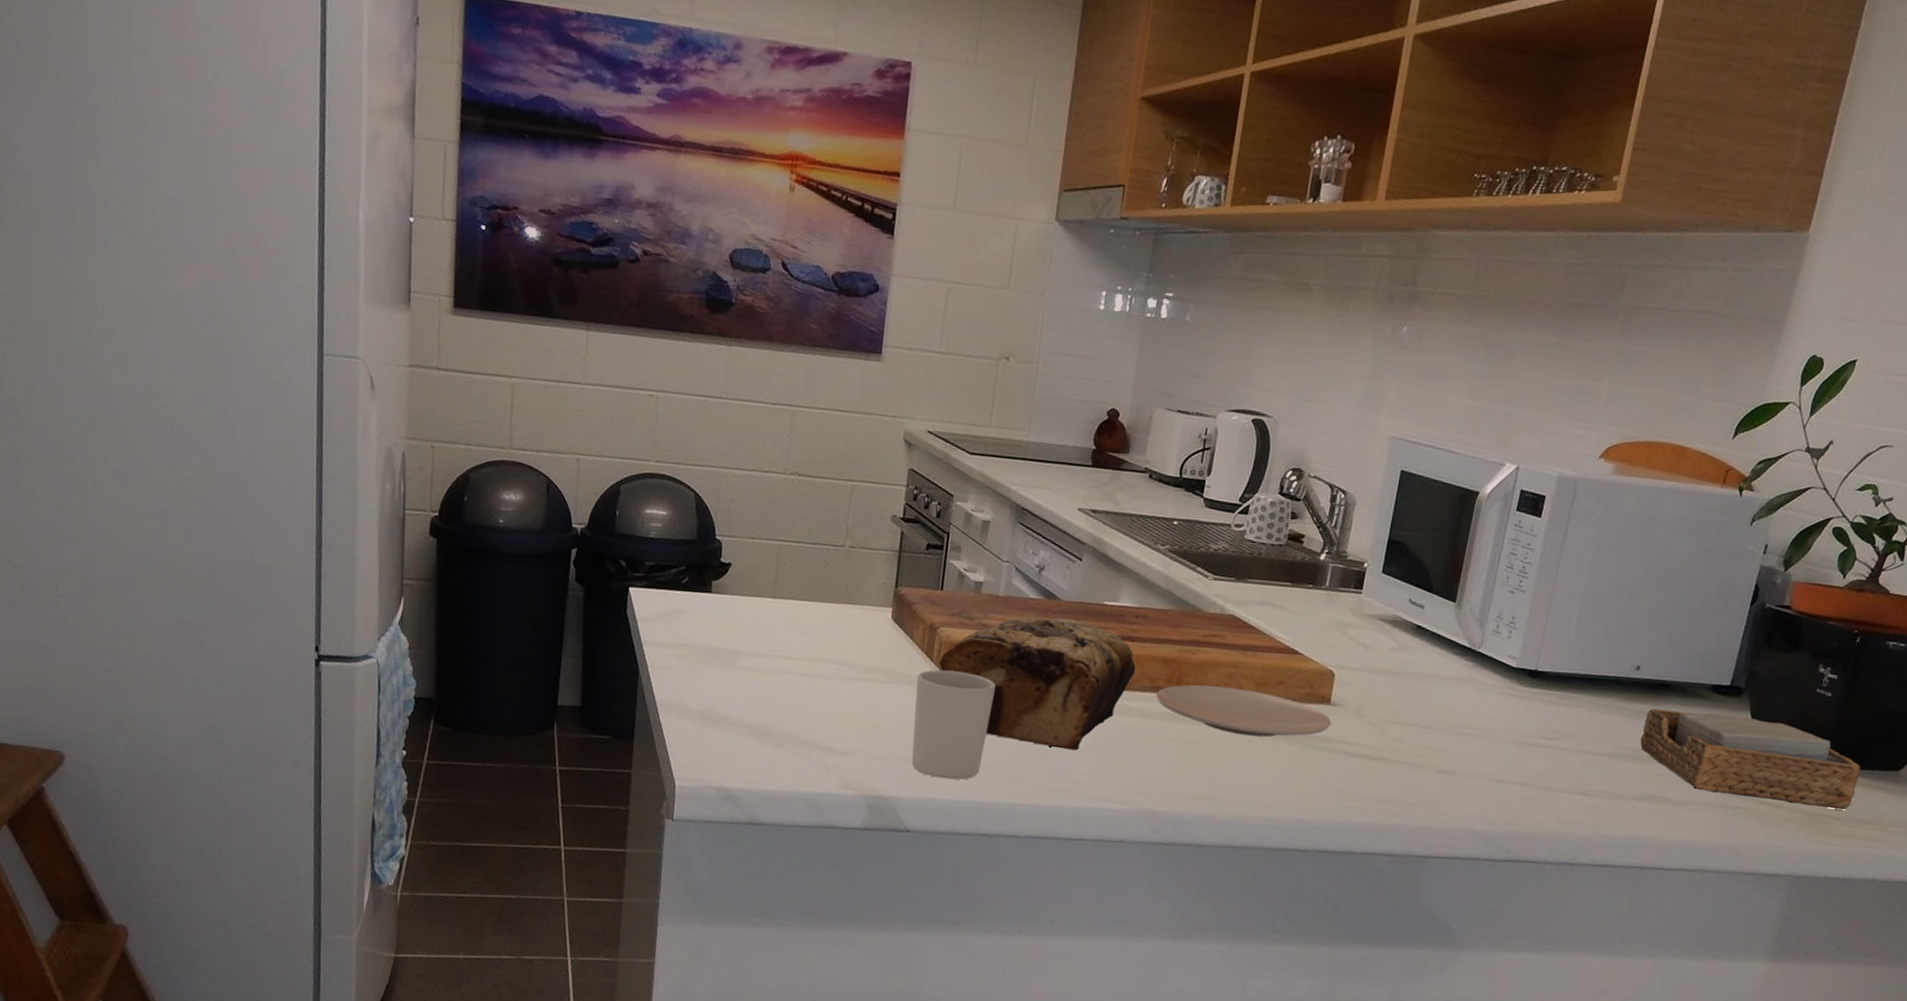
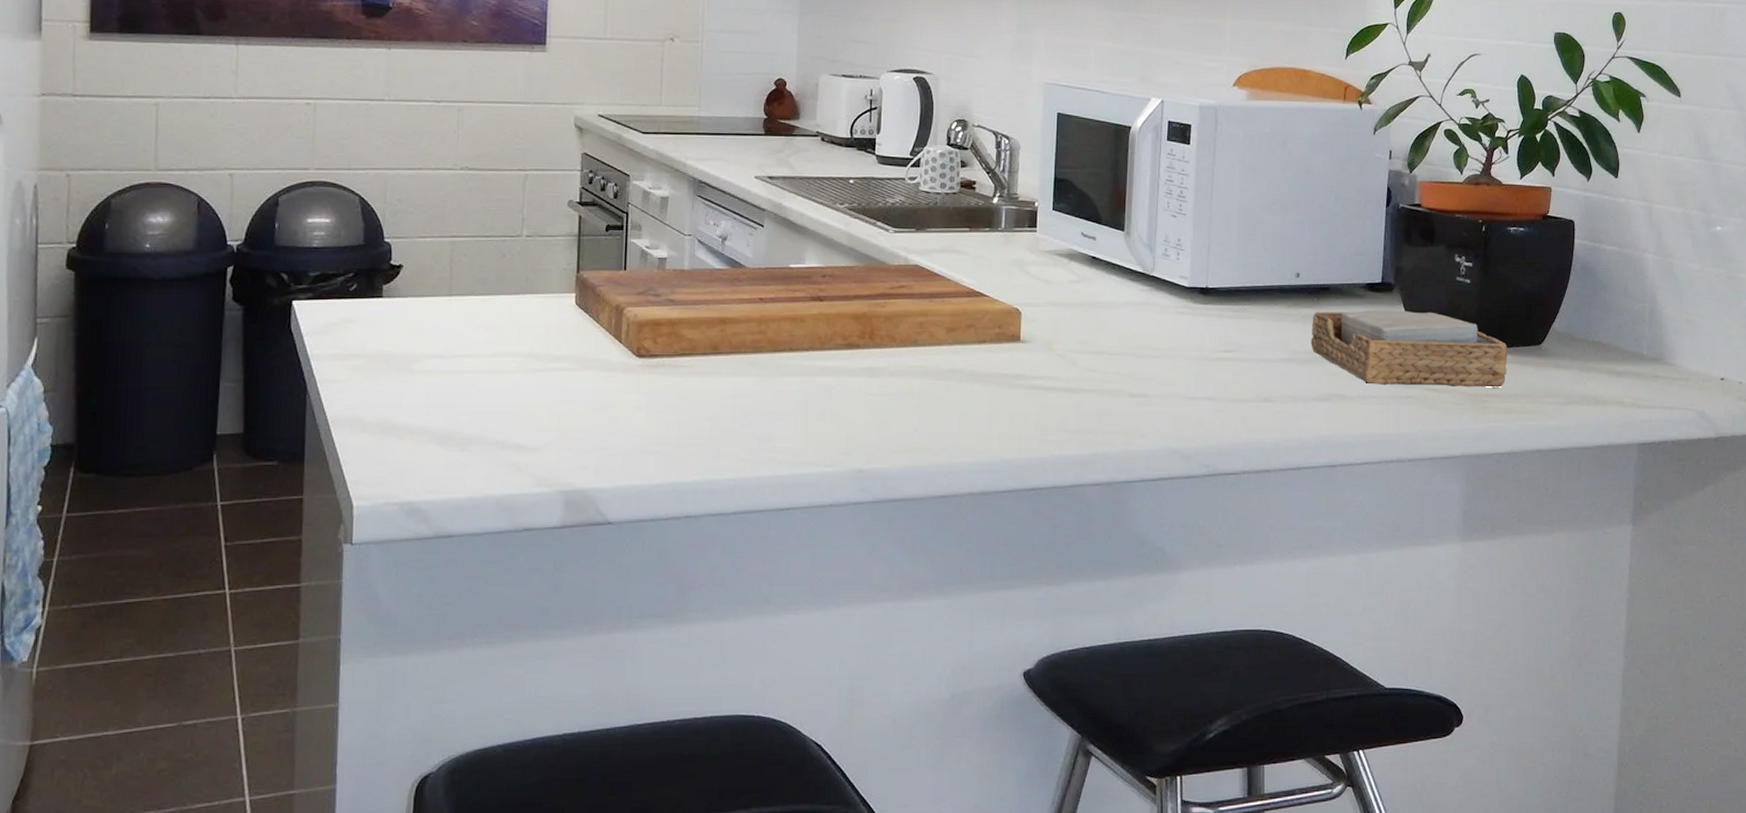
mug: present [911,669,995,780] -> none [606,350,688,463]
bread loaf: present [939,616,1136,751] -> none [628,285,828,417]
plate: present [1156,684,1332,737] -> none [851,336,1024,381]

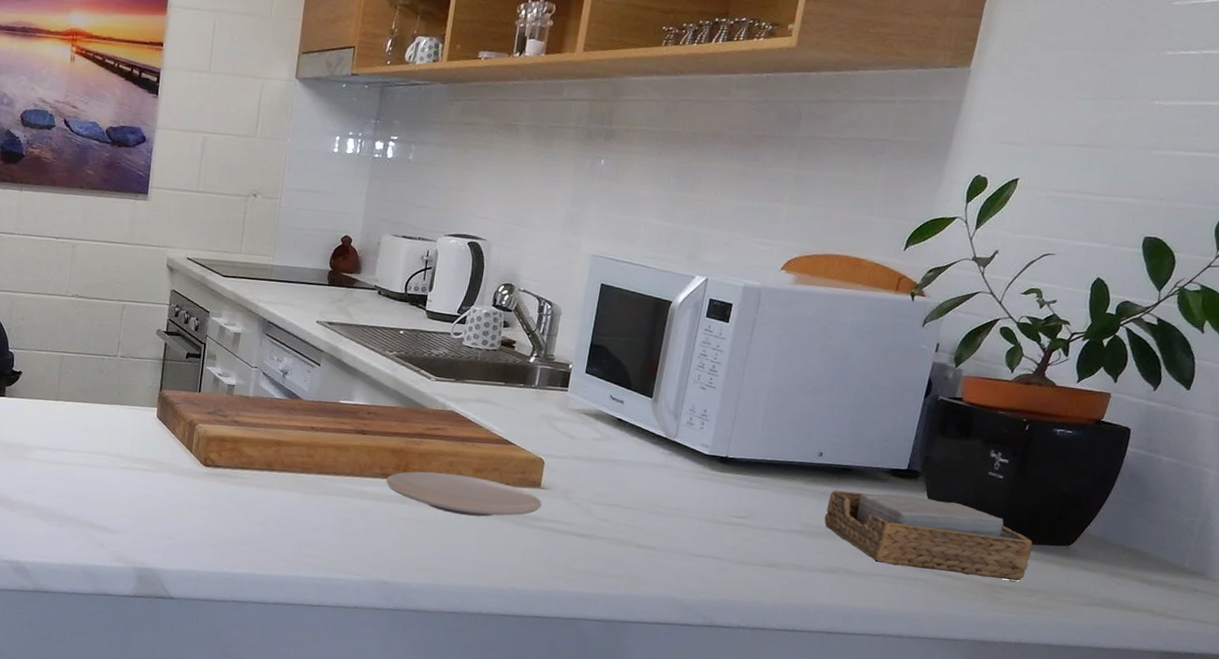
plate: none [851,336,1024,381] -> present [386,471,542,517]

